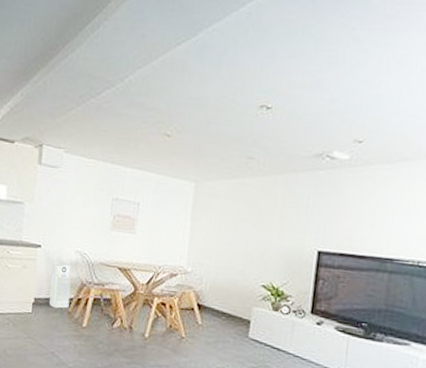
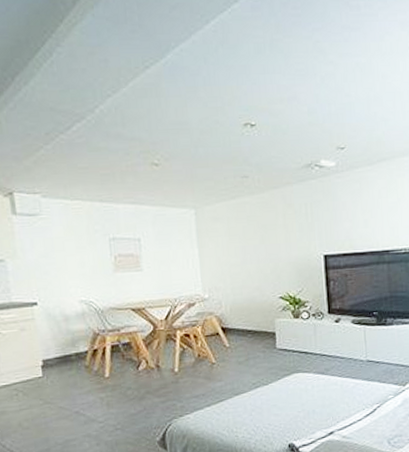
air purifier: present [49,263,72,309] -> none [55,316,85,366]

